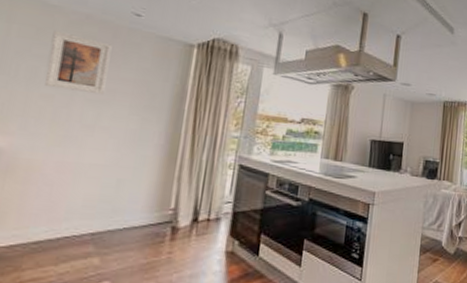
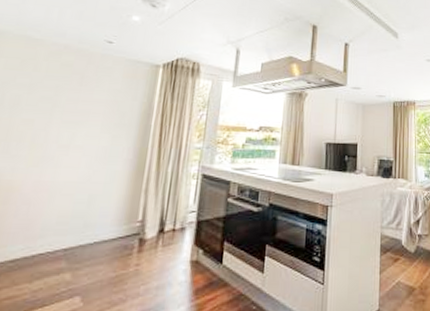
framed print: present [45,30,112,95] -> none [26,61,87,117]

